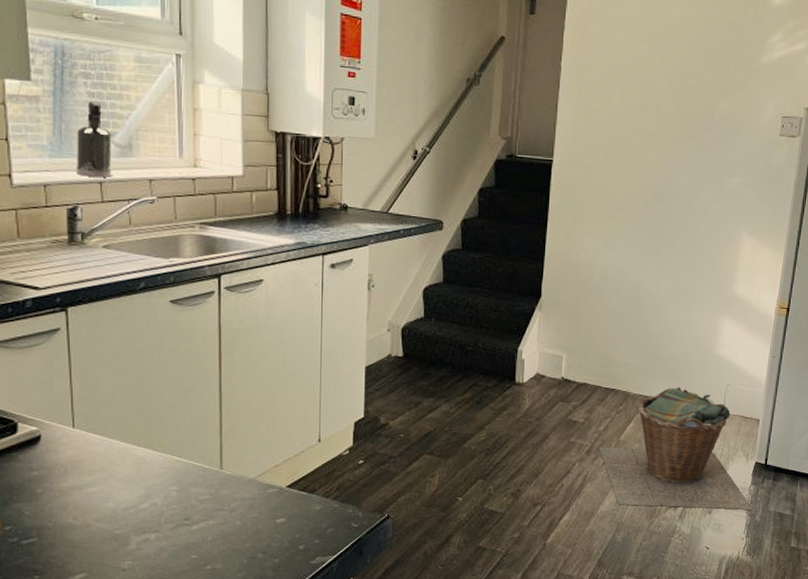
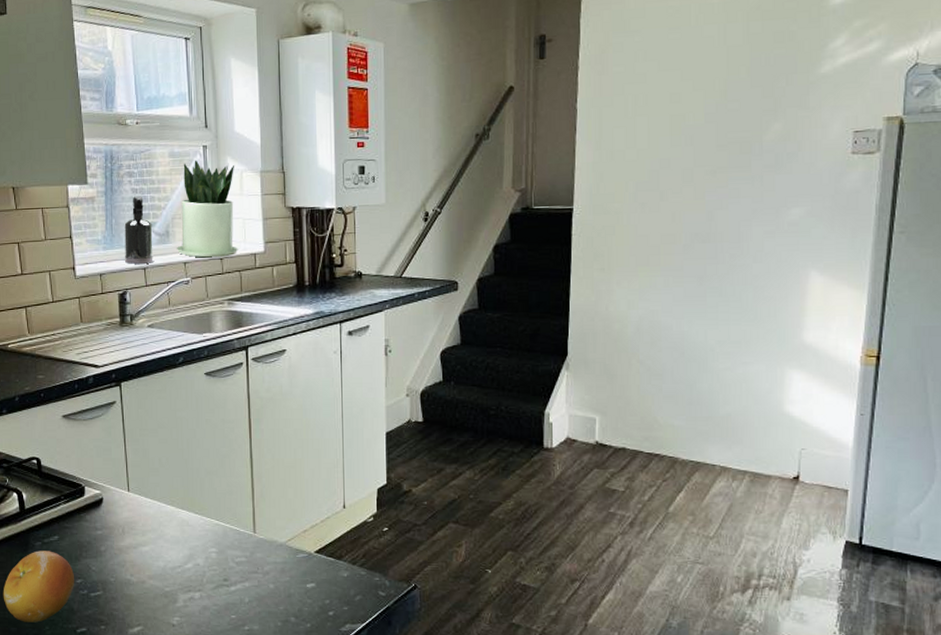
planter: none [140,68,214,178] -> present [176,160,239,258]
laundry basket: present [598,387,753,510] -> none [643,451,846,599]

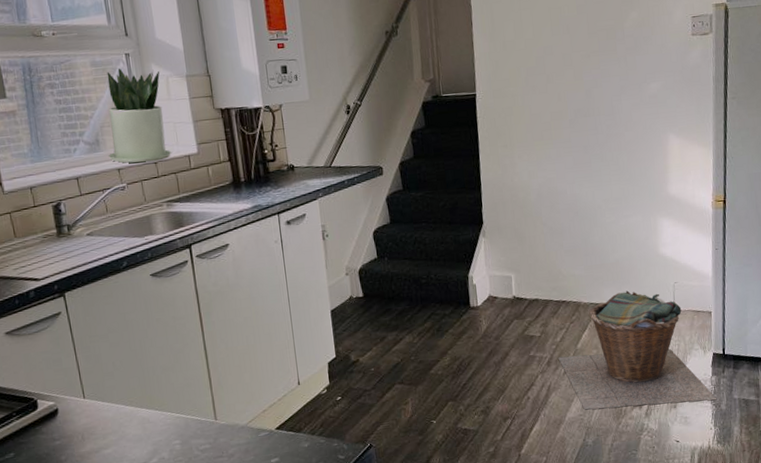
spray bottle: present [124,196,153,264] -> none [51,107,86,175]
laundry basket: none [643,451,846,599] -> present [558,290,717,410]

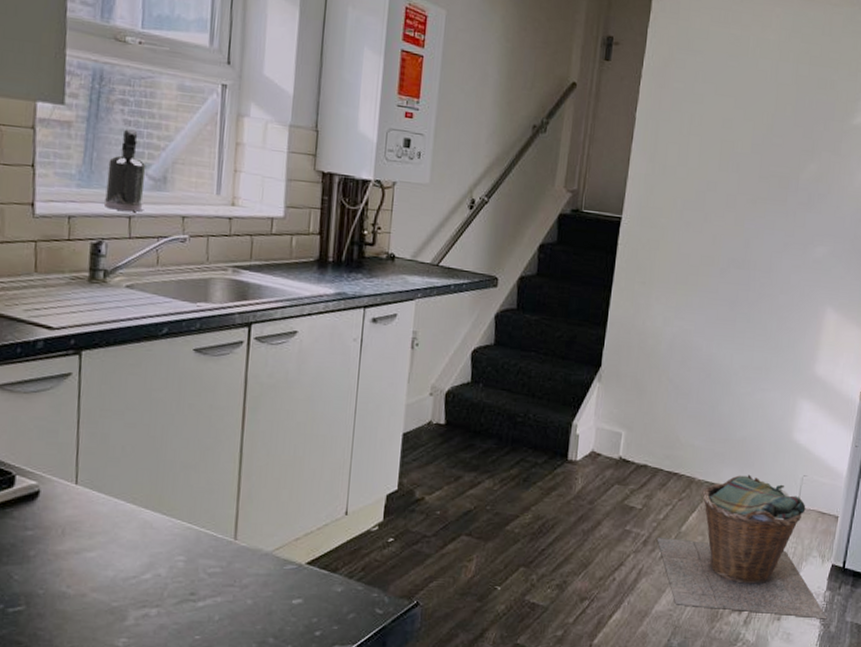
spray bottle: none [51,107,86,175] -> present [103,129,146,212]
planter: present [107,68,172,164] -> none [173,99,260,217]

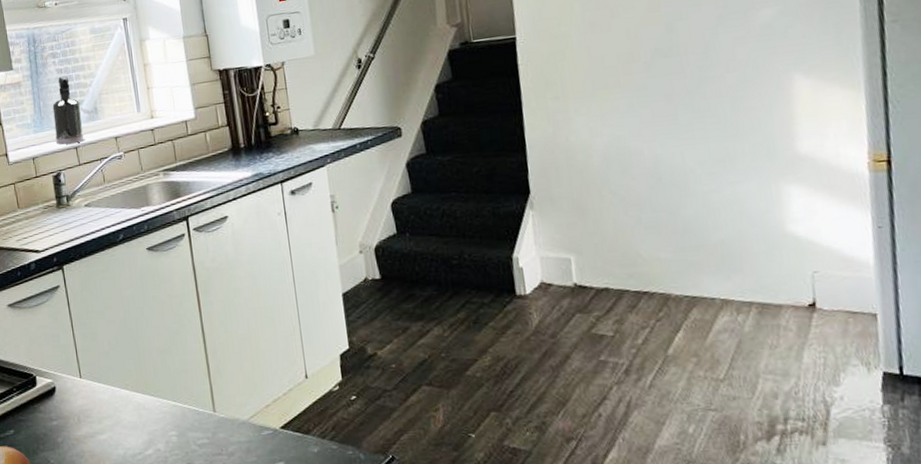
laundry basket: present [657,474,827,620] -> none [640,281,894,440]

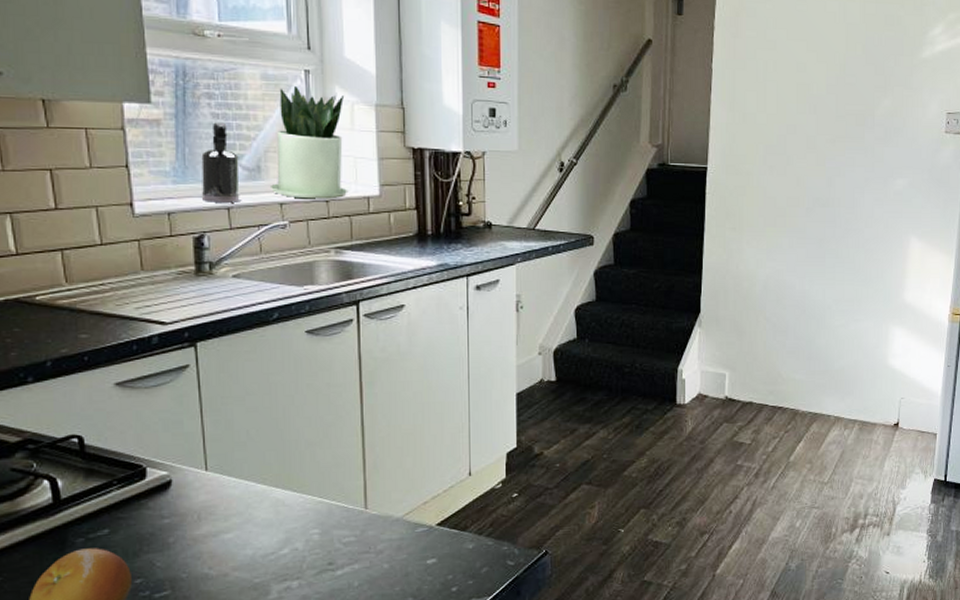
planter: none [105,33,169,131] -> present [269,85,348,199]

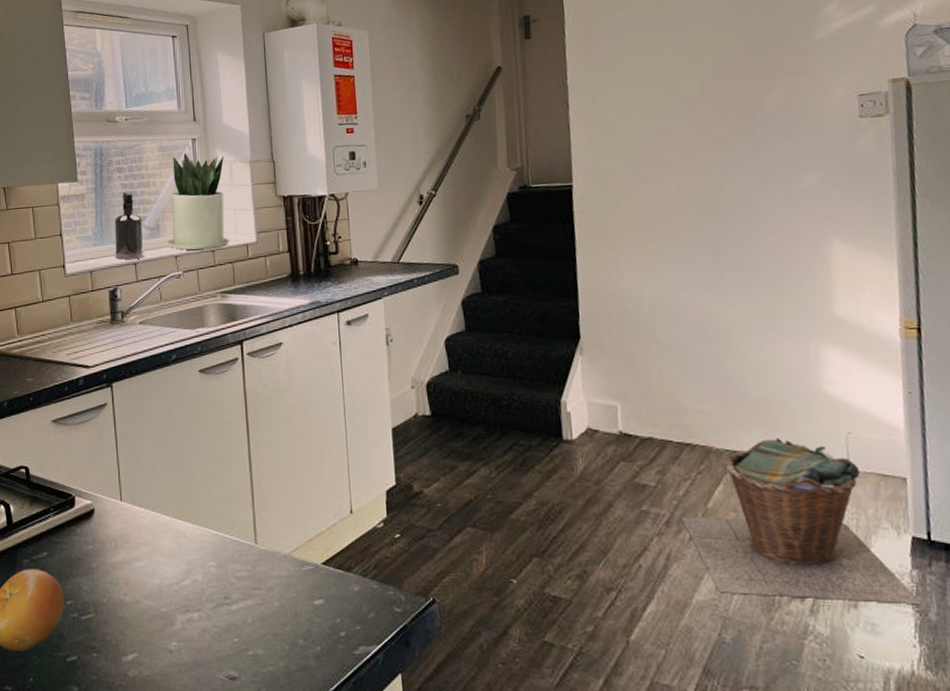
laundry basket: none [767,402,934,531] -> present [680,438,922,605]

